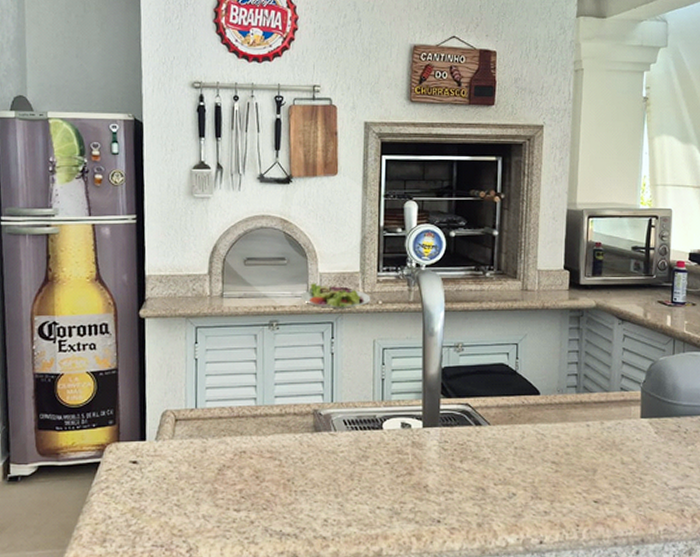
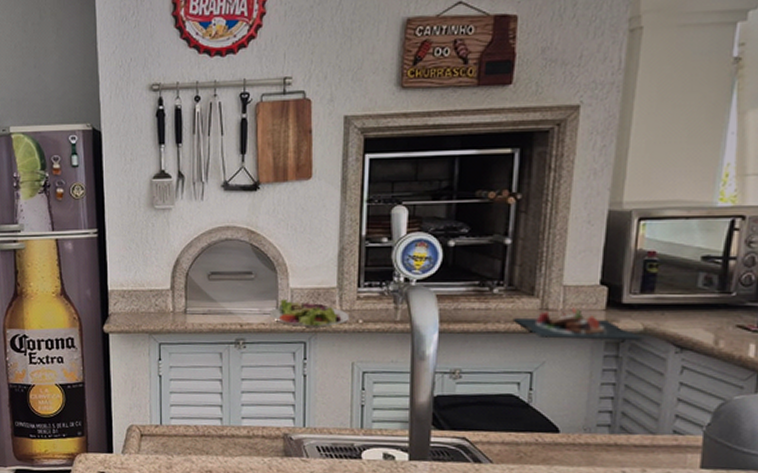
platter: none [501,288,596,315] -> present [512,307,643,341]

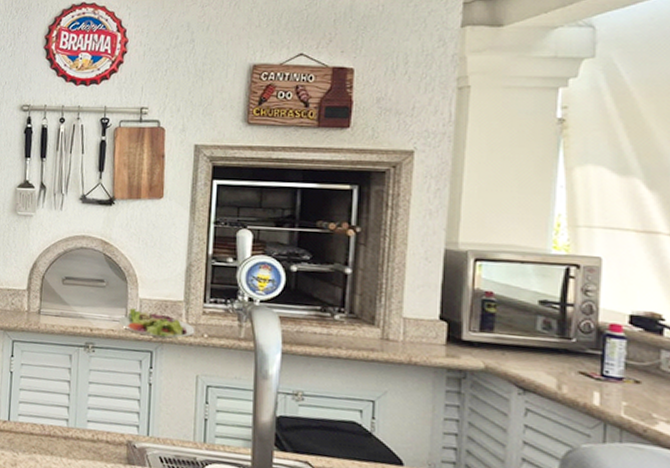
platter: present [512,307,643,341] -> none [354,340,485,380]

